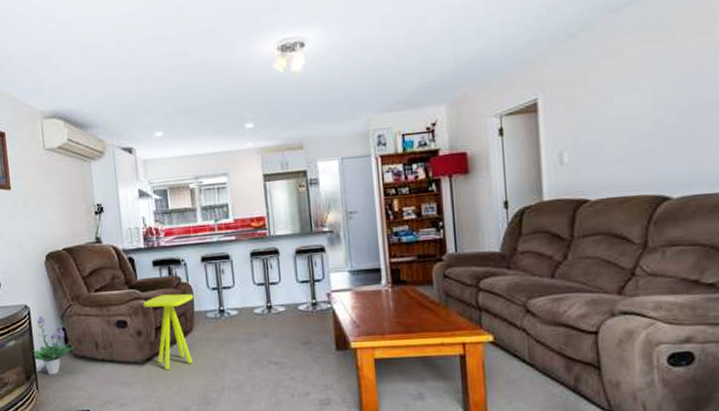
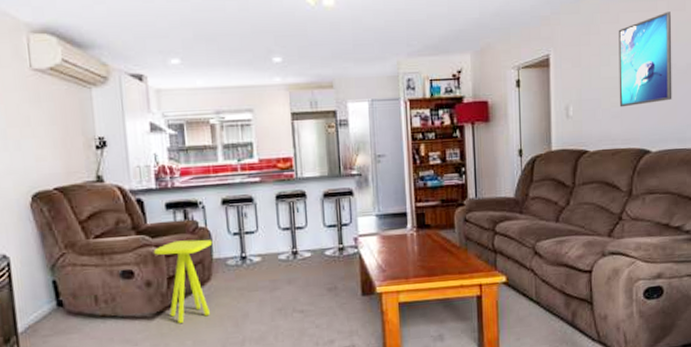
potted plant: present [32,316,75,375] -> none [13,267,69,337]
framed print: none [623,38,698,150] -> present [618,12,672,107]

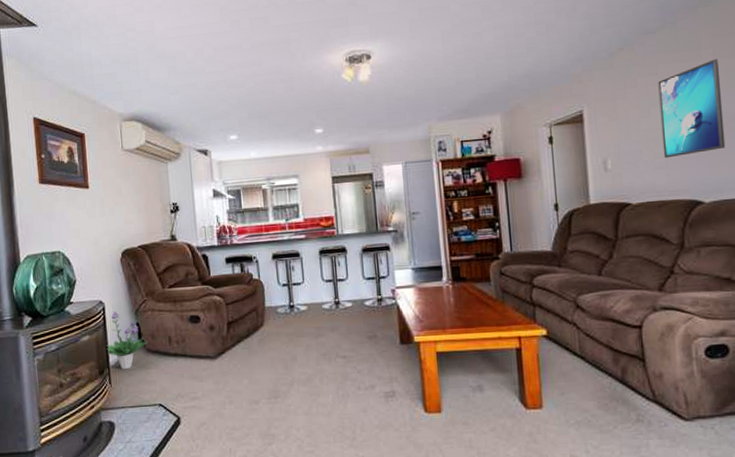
potted plant: none [13,267,69,337] -> present [106,311,148,370]
side table: present [153,239,213,323] -> none [215,290,265,363]

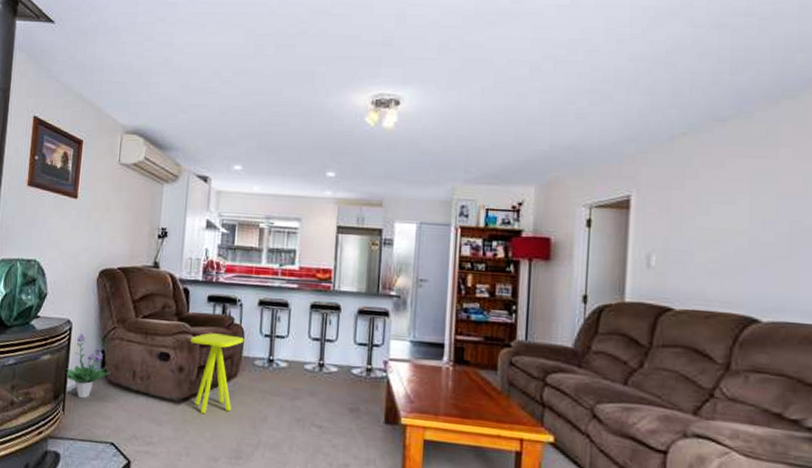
side table: none [215,290,265,363] -> present [189,333,244,413]
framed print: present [658,59,726,159] -> none [719,160,799,265]

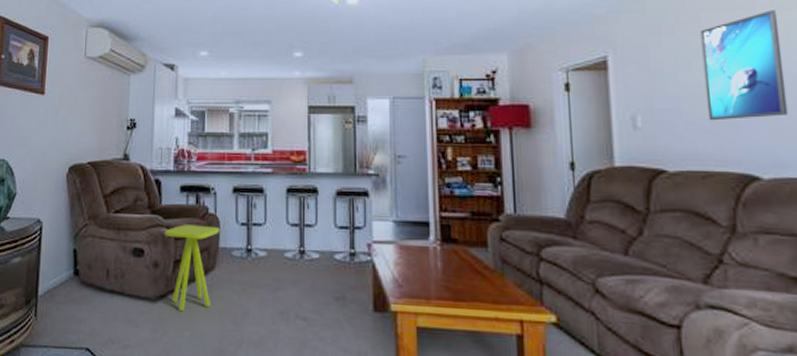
potted plant: present [65,333,111,399] -> none [37,233,84,302]
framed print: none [719,160,799,265] -> present [700,10,789,121]

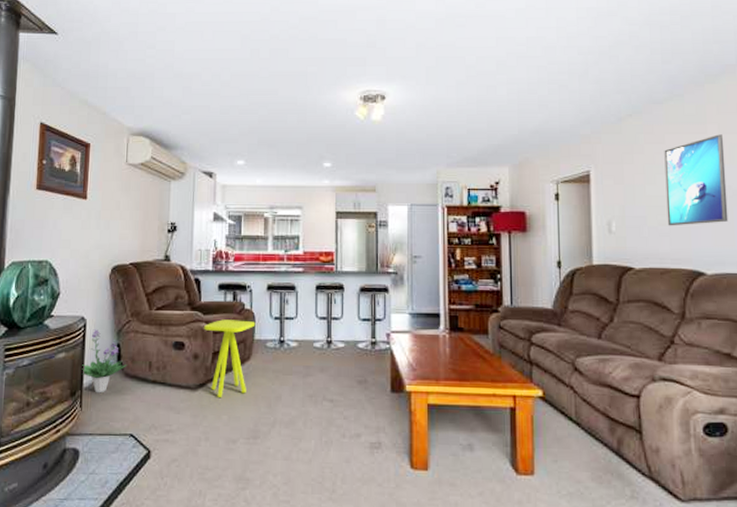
potted plant: none [37,233,84,302] -> present [81,329,127,393]

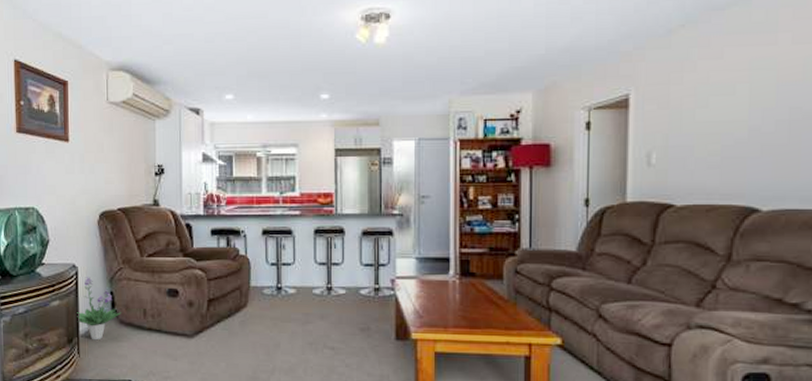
side table: present [203,319,256,397] -> none [197,266,251,345]
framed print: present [664,134,729,226] -> none [719,45,798,157]

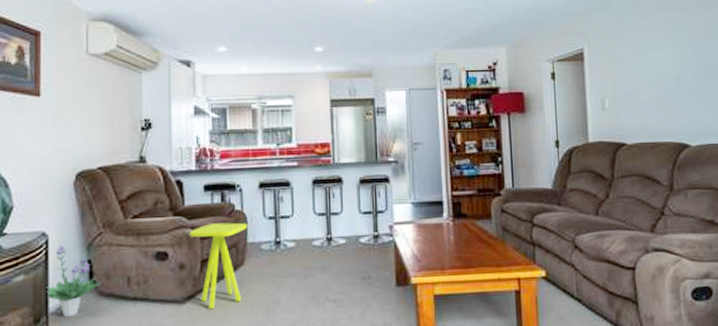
side table: none [197,266,251,345] -> present [188,222,248,309]

